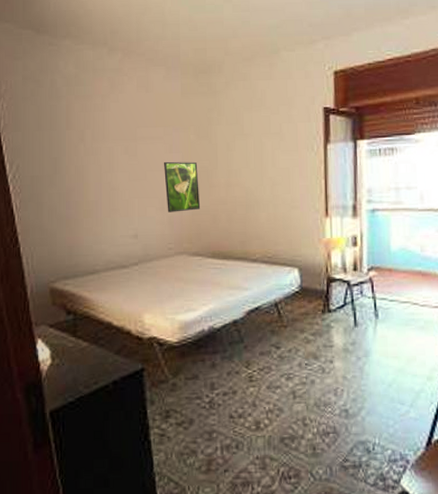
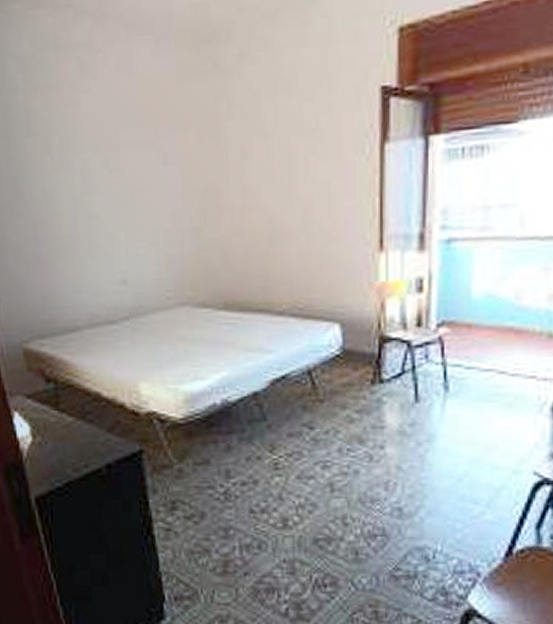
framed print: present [164,161,201,212] -> none [157,176,208,249]

